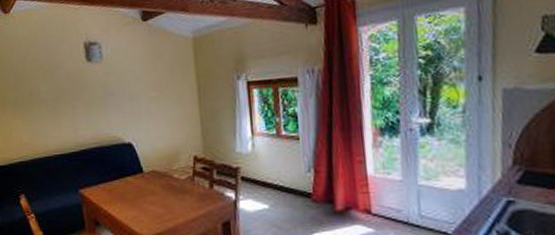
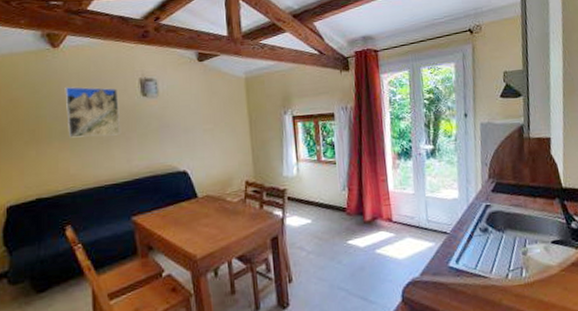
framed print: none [16,53,68,106] -> present [65,86,121,138]

